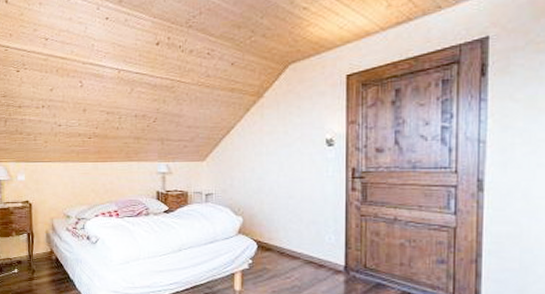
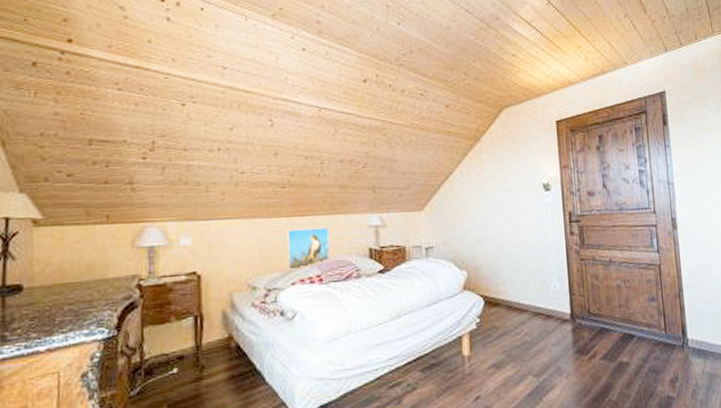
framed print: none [91,172,125,206] -> present [286,227,330,272]

